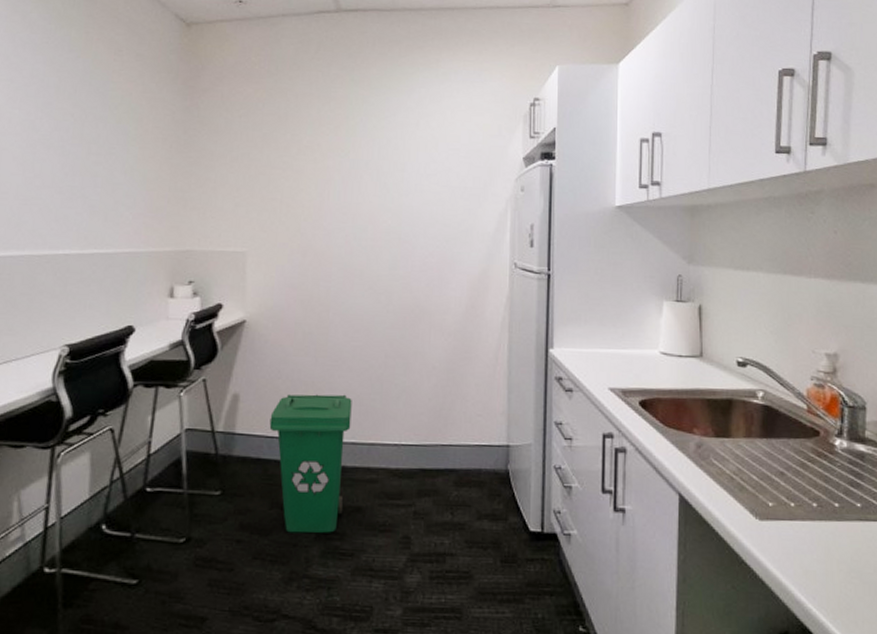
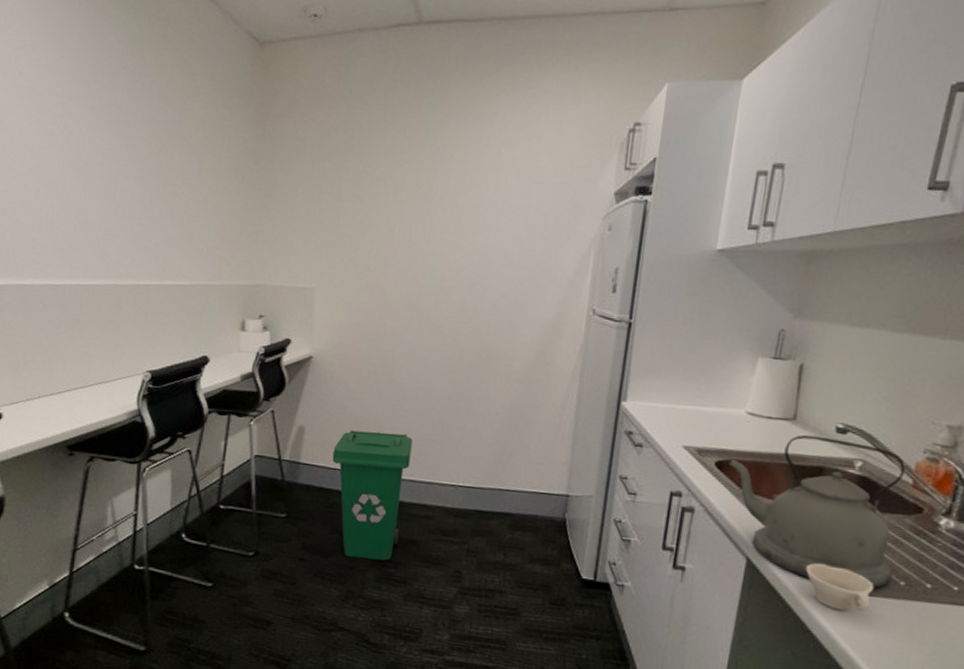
kettle: none [651,370,806,512] -> present [729,434,906,588]
cup: none [731,492,792,538] -> present [805,563,875,612]

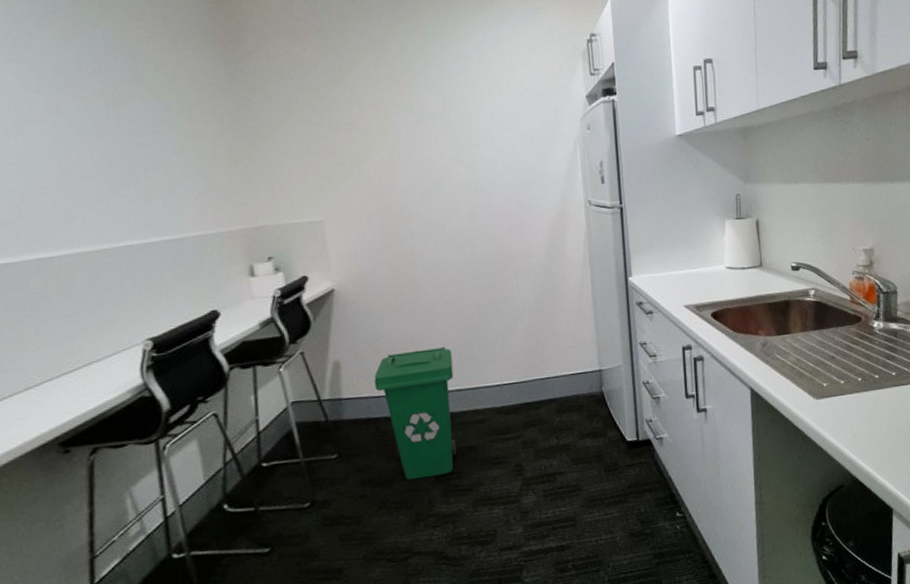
kettle: present [729,434,906,588] -> none [721,275,853,393]
cup: present [805,563,875,612] -> none [793,378,842,413]

